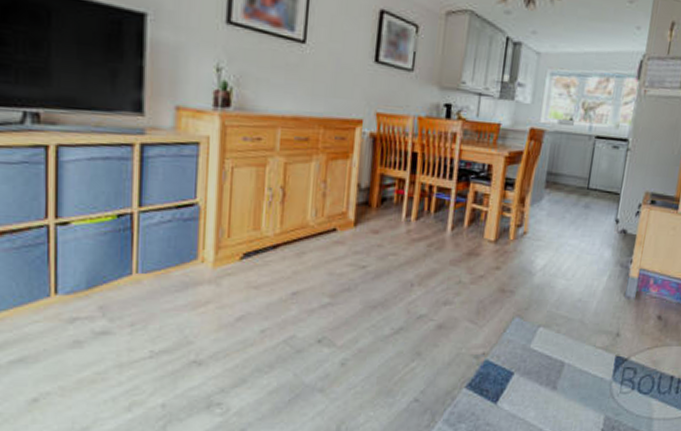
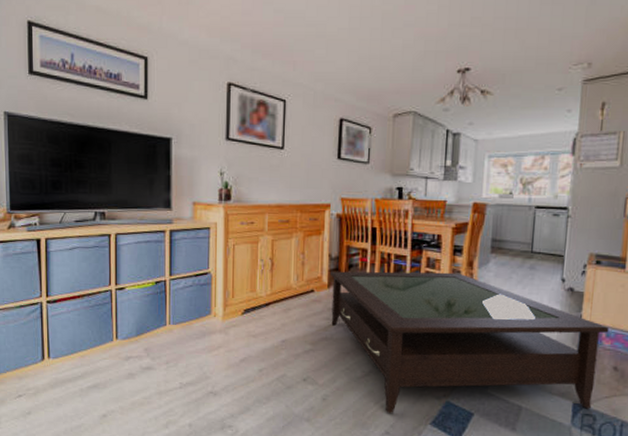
coffee table: none [356,205,658,378] -> present [330,271,609,414]

